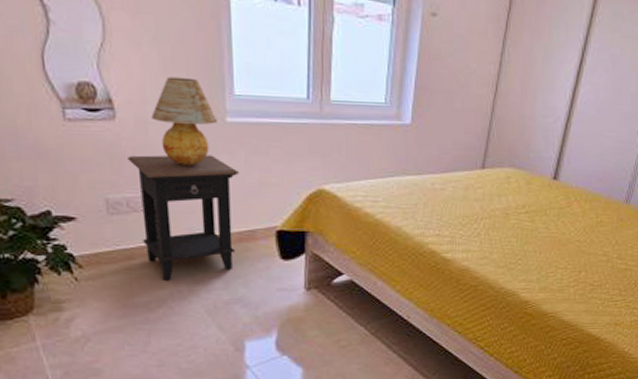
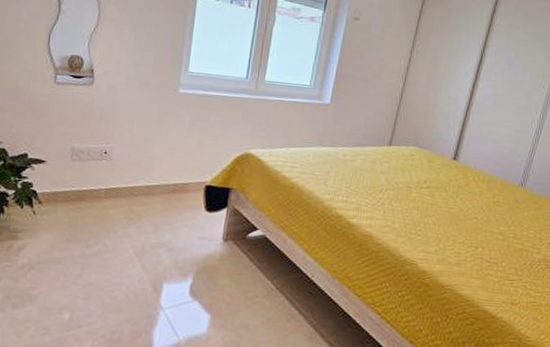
side table: present [128,155,239,281] -> none [94,114,182,221]
table lamp: present [151,76,218,166] -> none [120,55,172,126]

